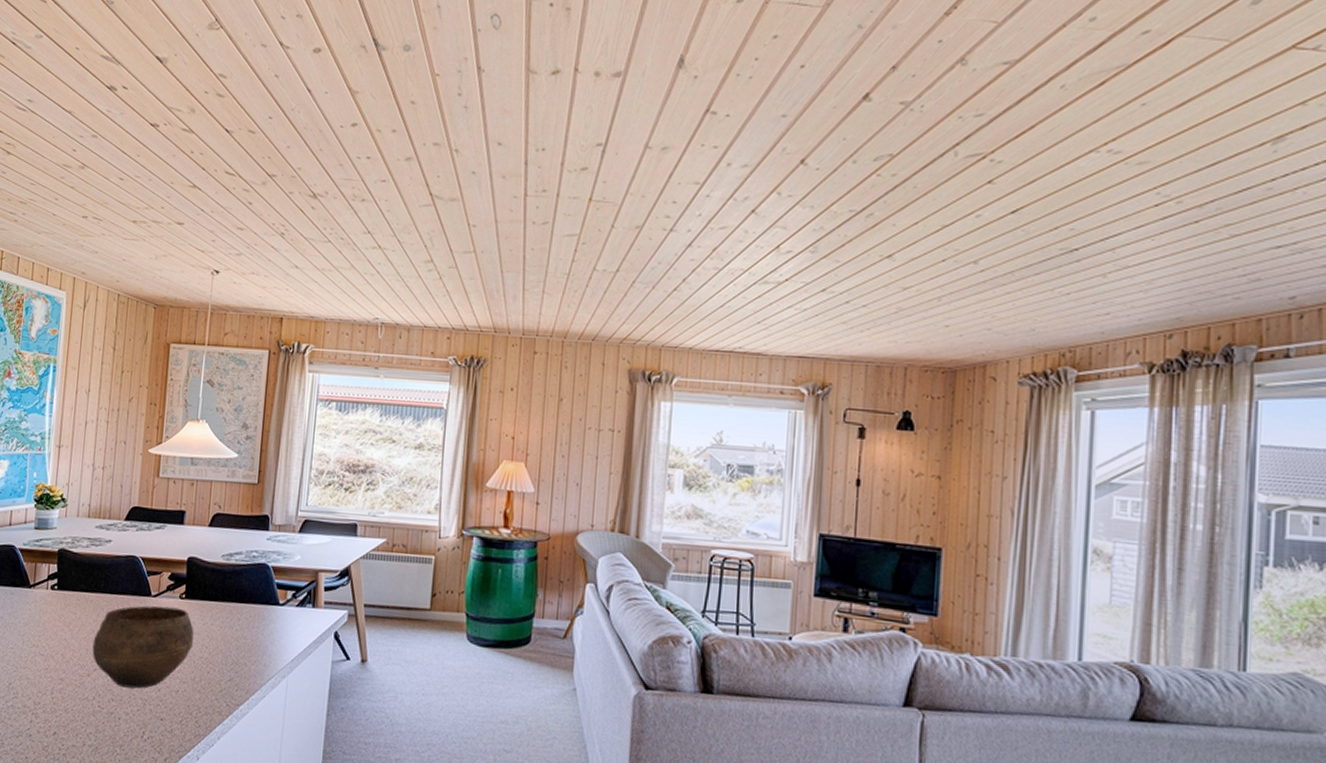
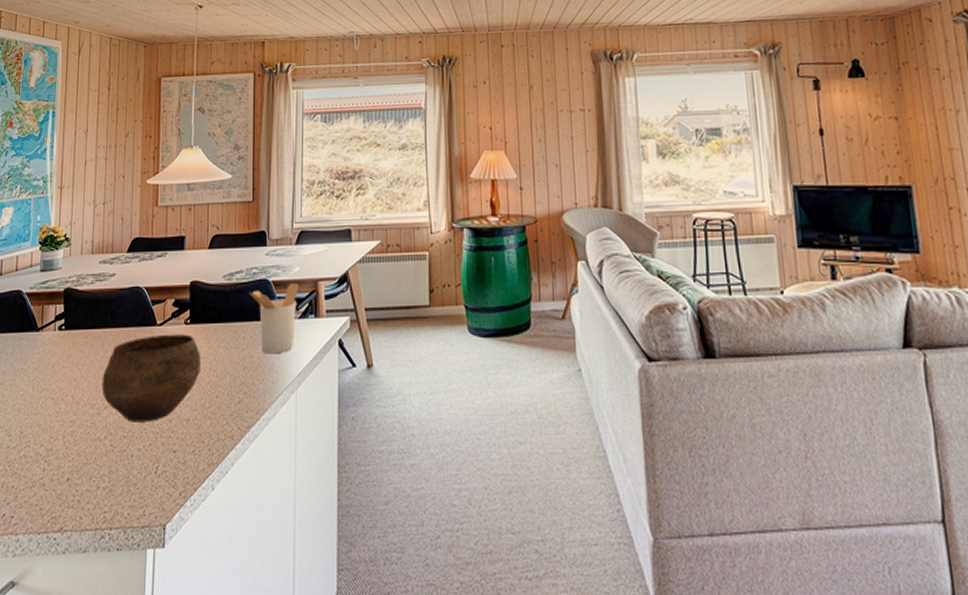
utensil holder: none [248,571,299,639] -> present [250,283,299,354]

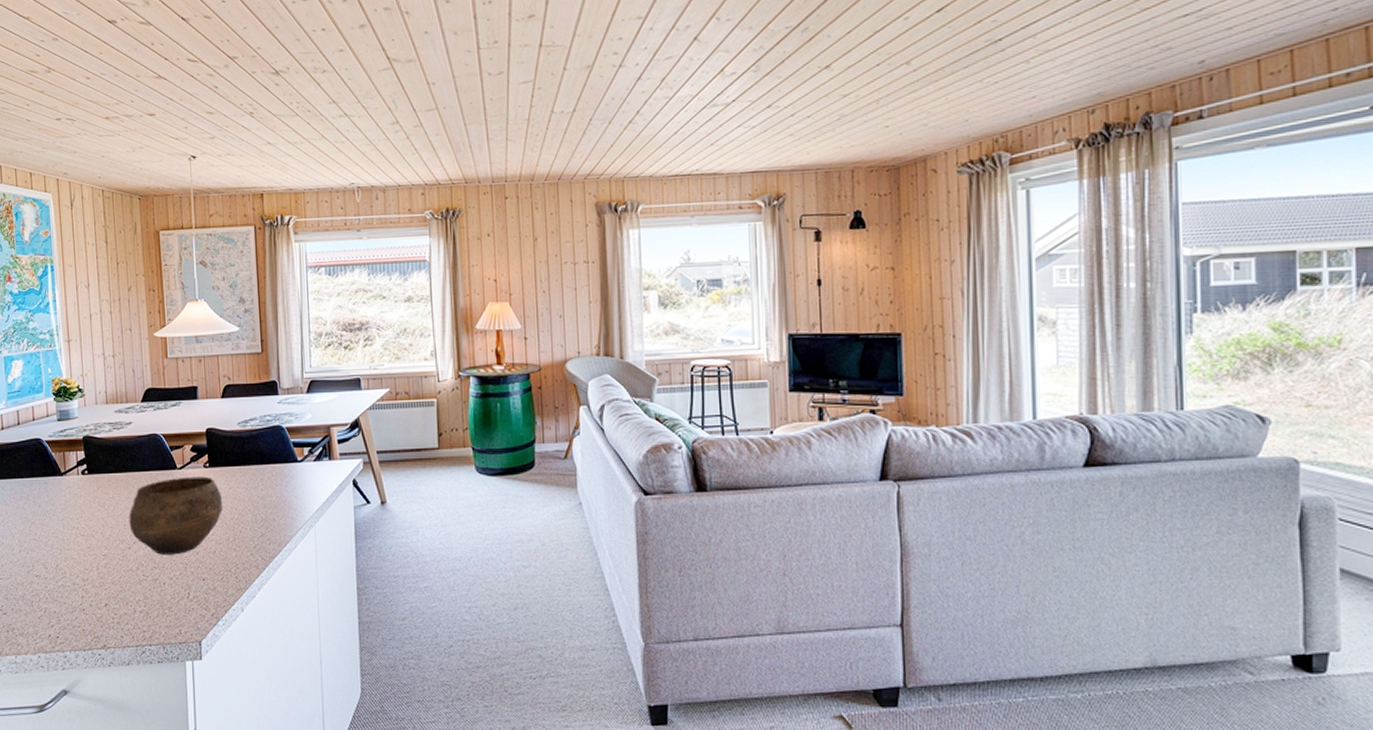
utensil holder: present [250,283,299,354] -> none [265,429,312,493]

